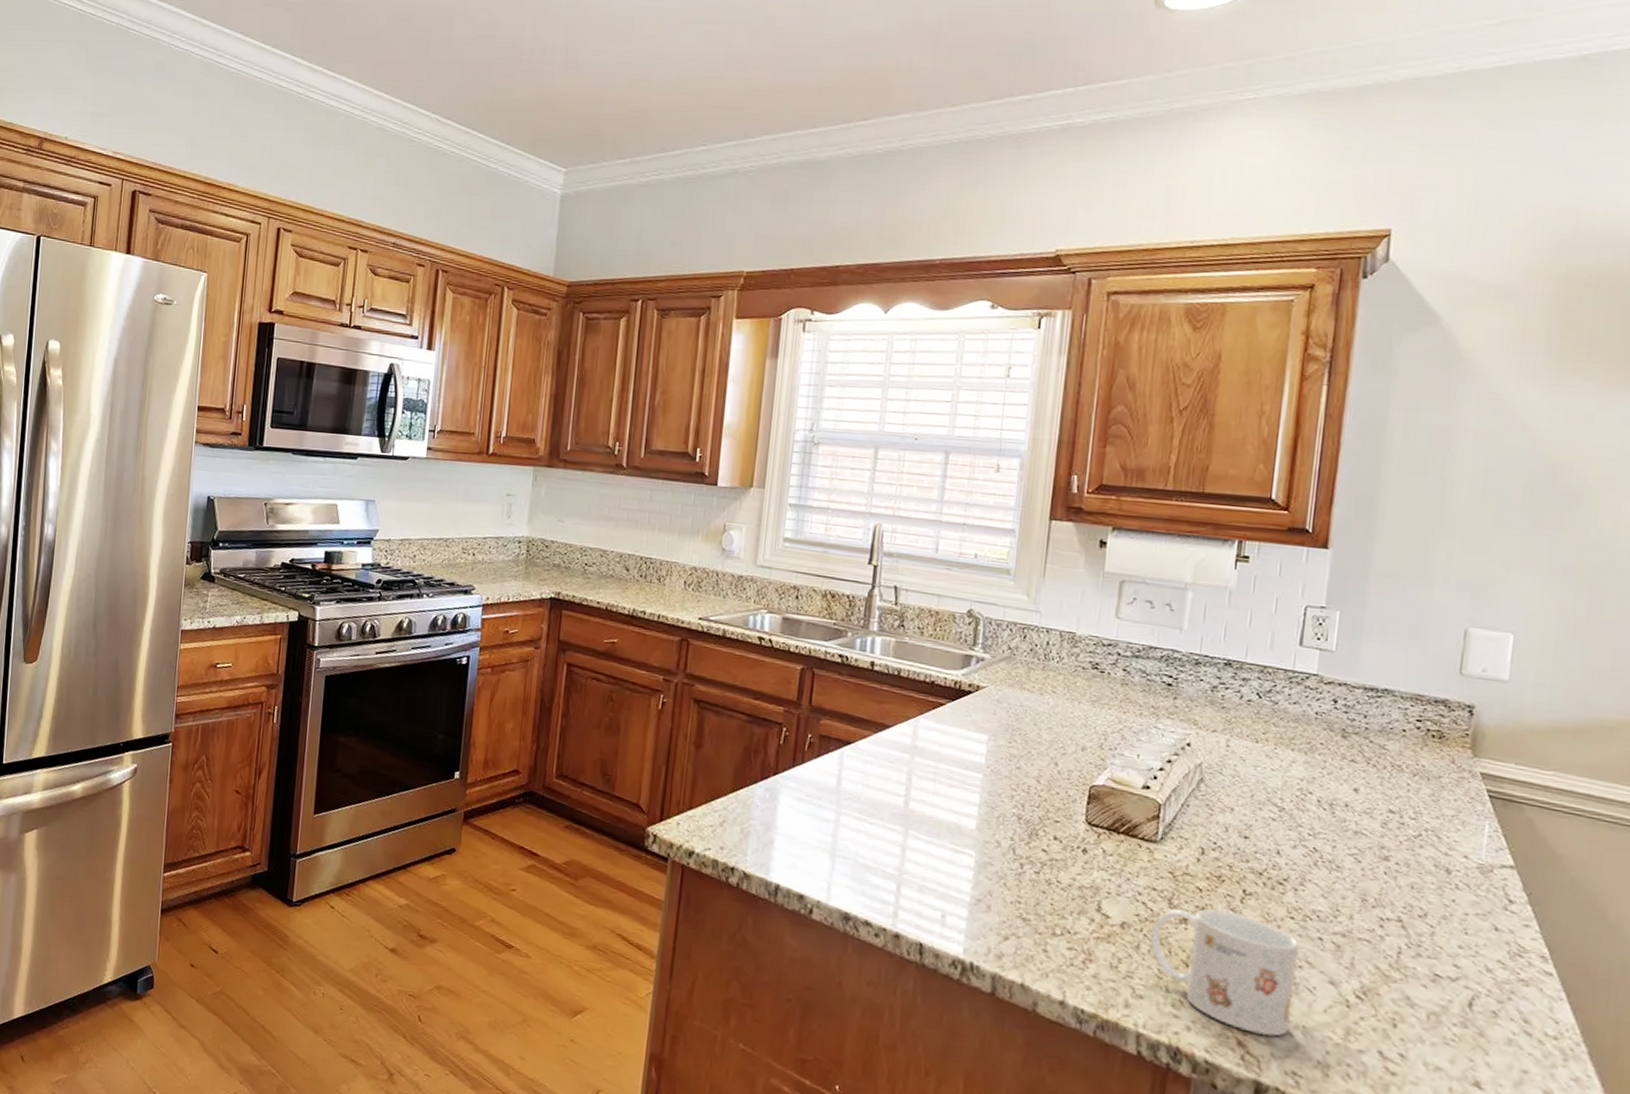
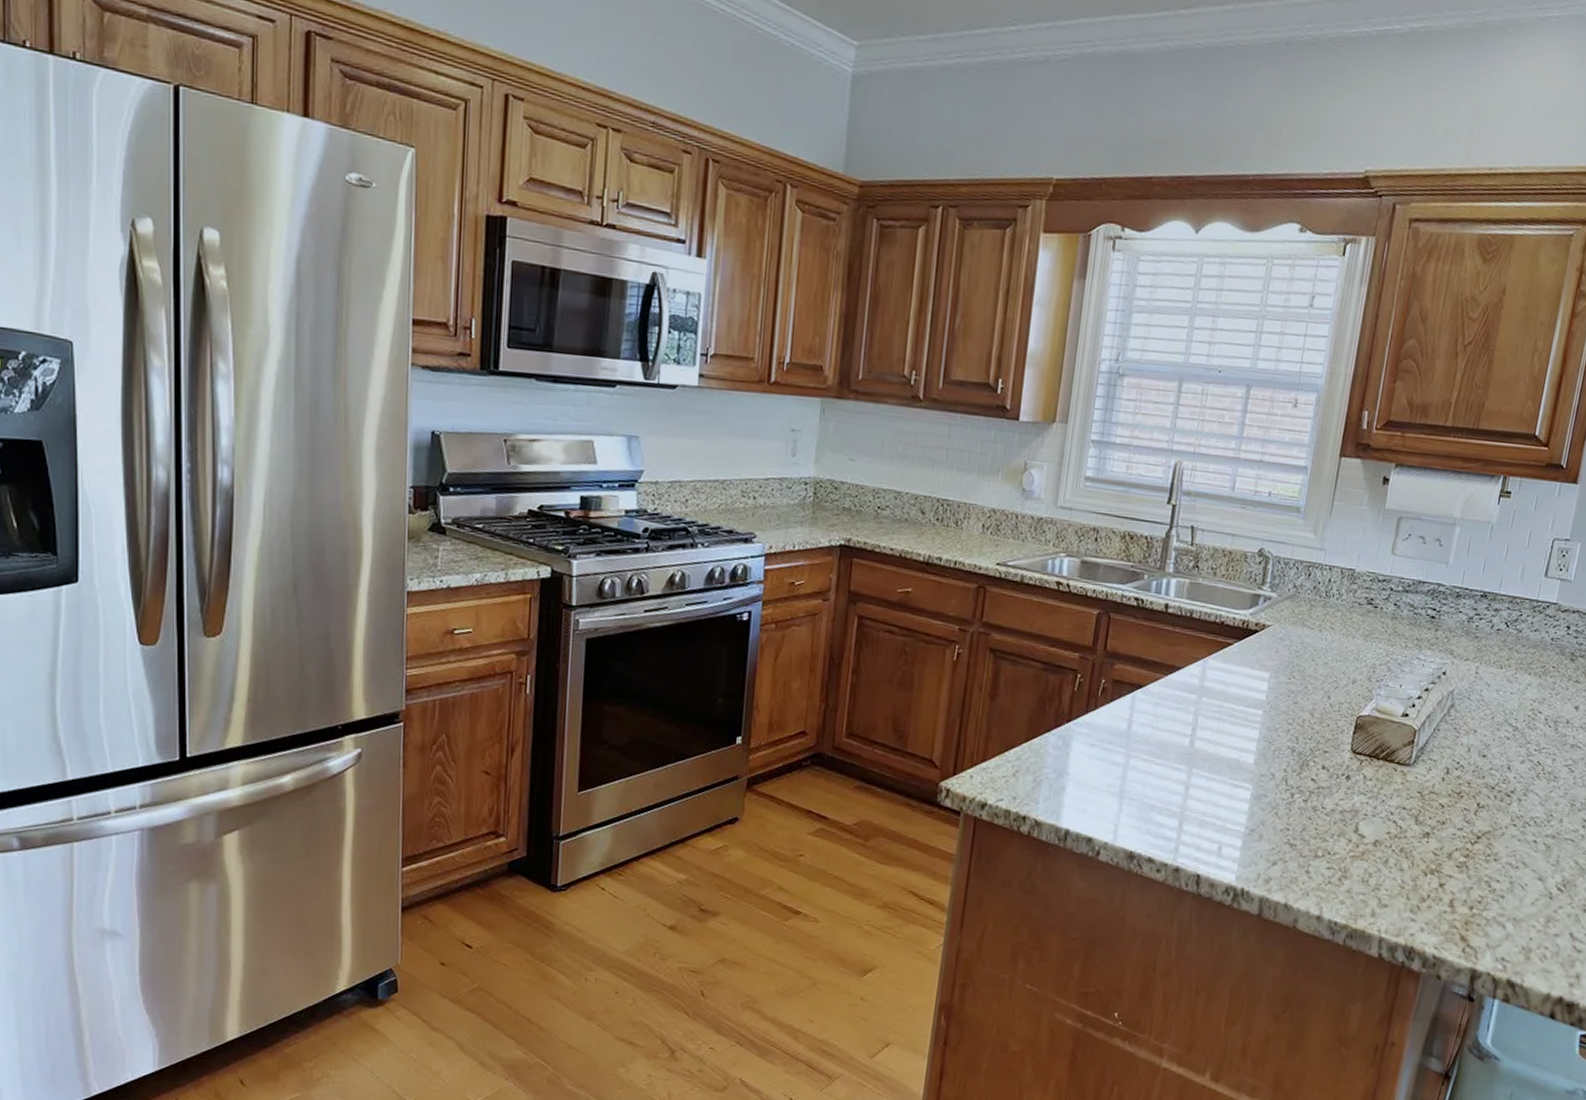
mug: present [1150,908,1299,1036] -> none [1397,822,1518,930]

